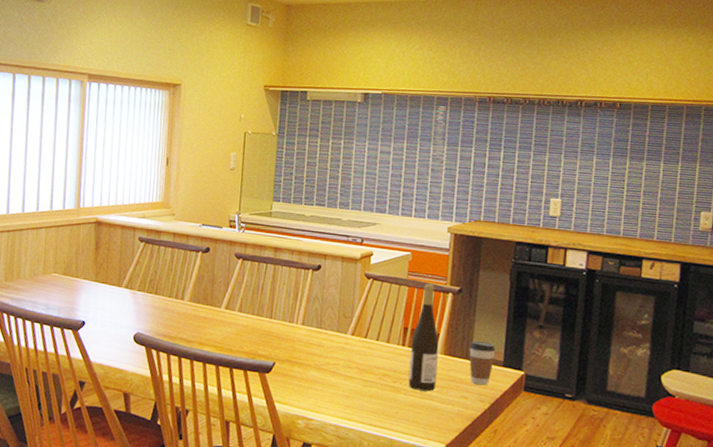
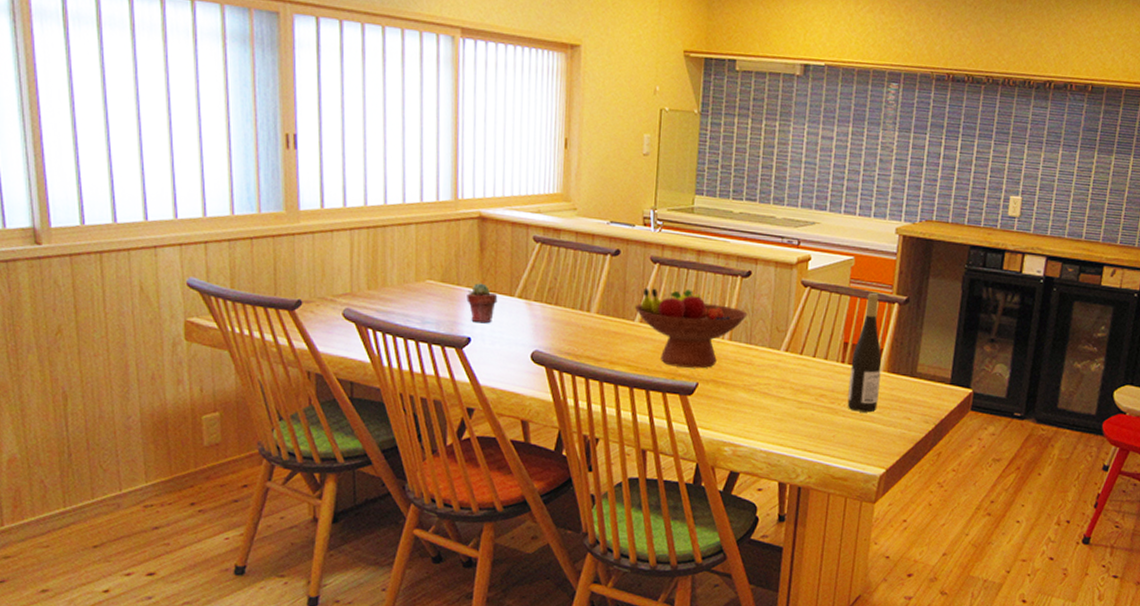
potted succulent: none [83,276,109,310] -> present [466,283,498,324]
fruit bowl: none [221,279,318,350] -> present [634,287,748,369]
coffee cup: present [469,341,496,386] -> none [914,357,944,405]

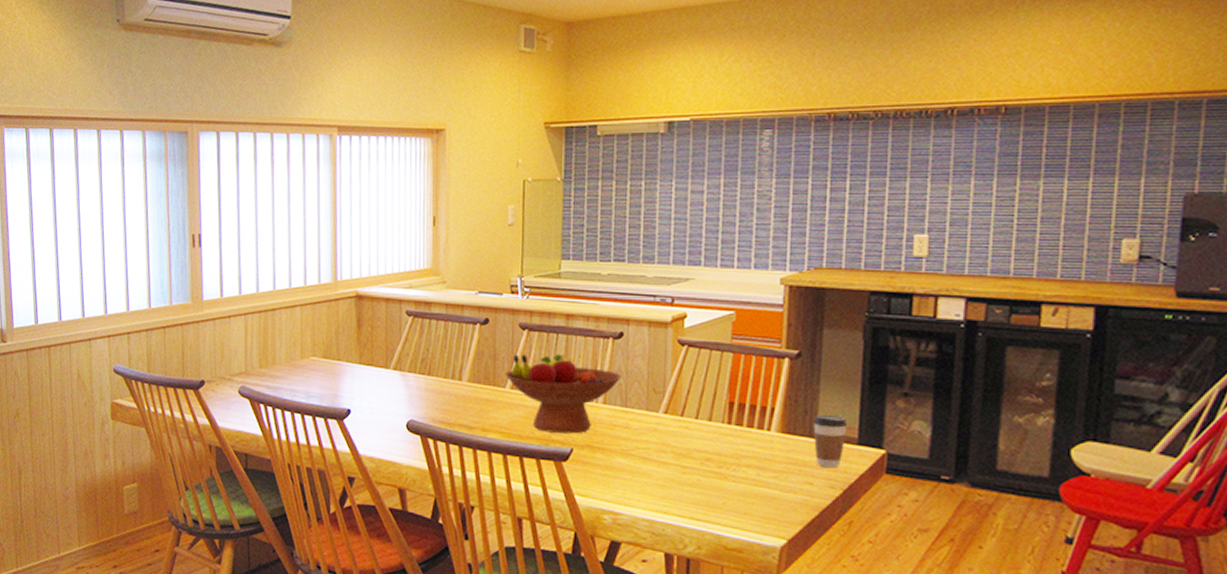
potted succulent: present [466,283,498,324] -> none [346,357,375,396]
wine bottle: present [847,293,882,413] -> none [737,349,774,477]
coffee cup: none [914,357,944,405] -> present [813,415,848,469]

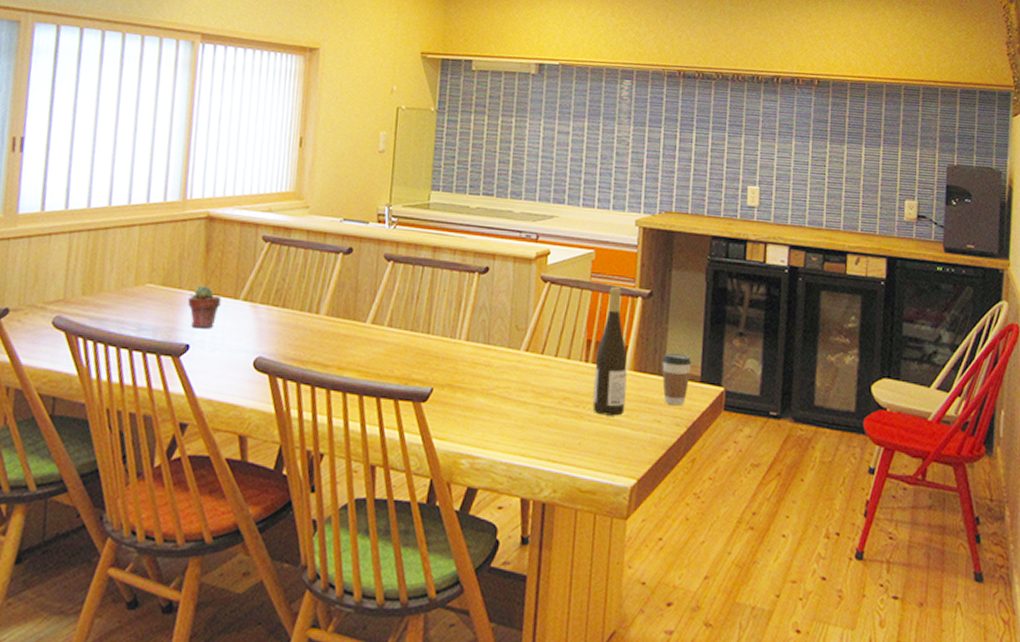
potted succulent: none [346,357,375,396] -> present [188,286,222,329]
fruit bowl: present [505,354,622,434] -> none [366,286,486,372]
wine bottle: none [737,349,774,477] -> present [592,287,628,416]

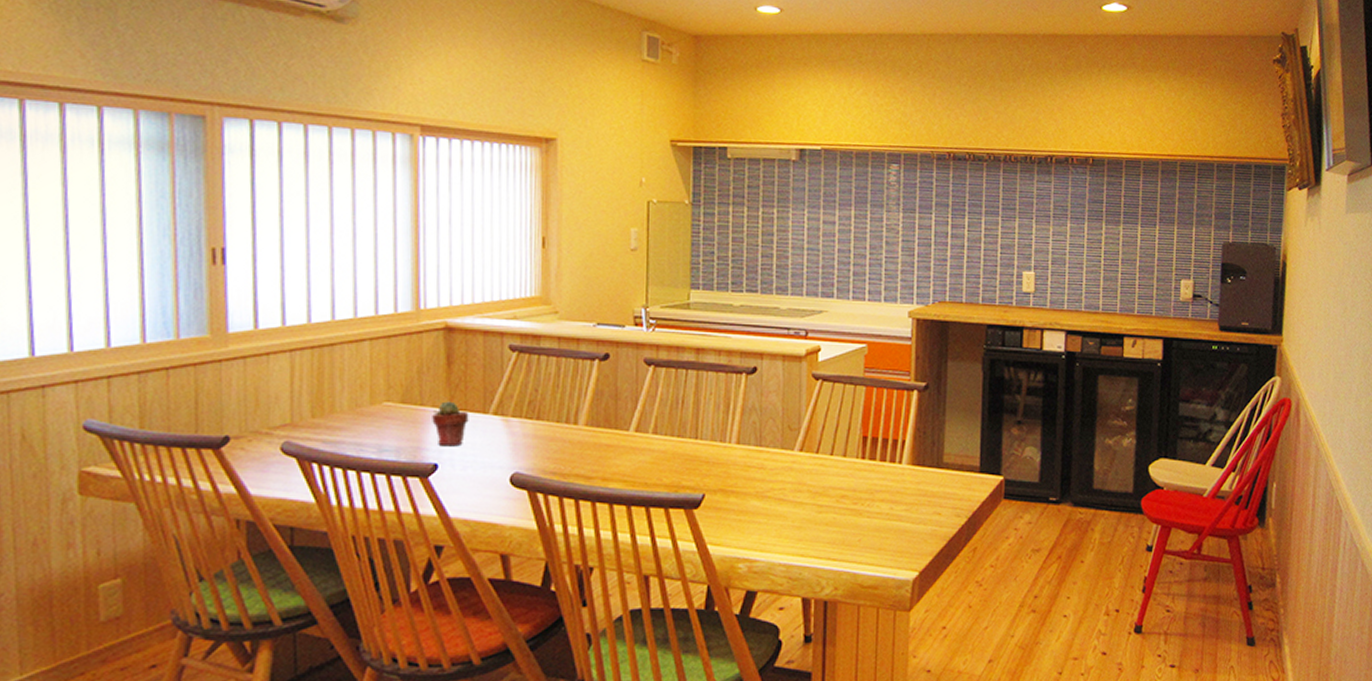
wine bottle: present [592,287,628,416] -> none [871,382,905,511]
coffee cup: present [662,353,692,406] -> none [940,446,971,497]

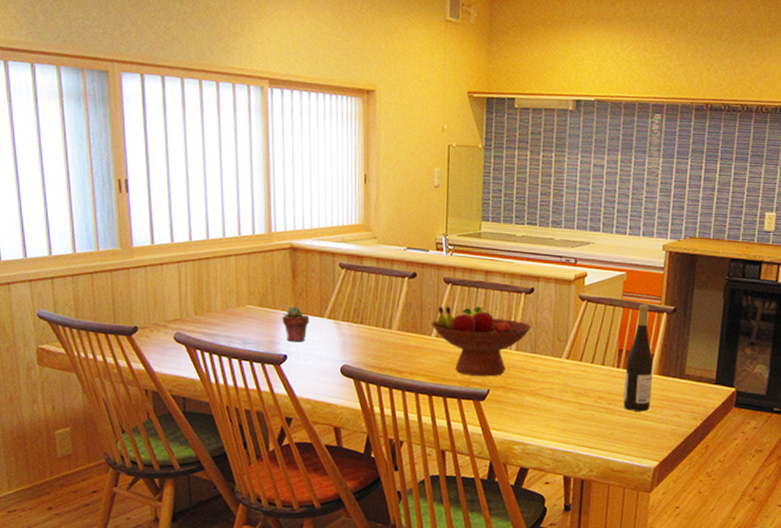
fruit bowl: none [628,392,756,478] -> present [431,306,532,377]
wine bottle: none [871,382,905,511] -> present [623,304,653,412]

